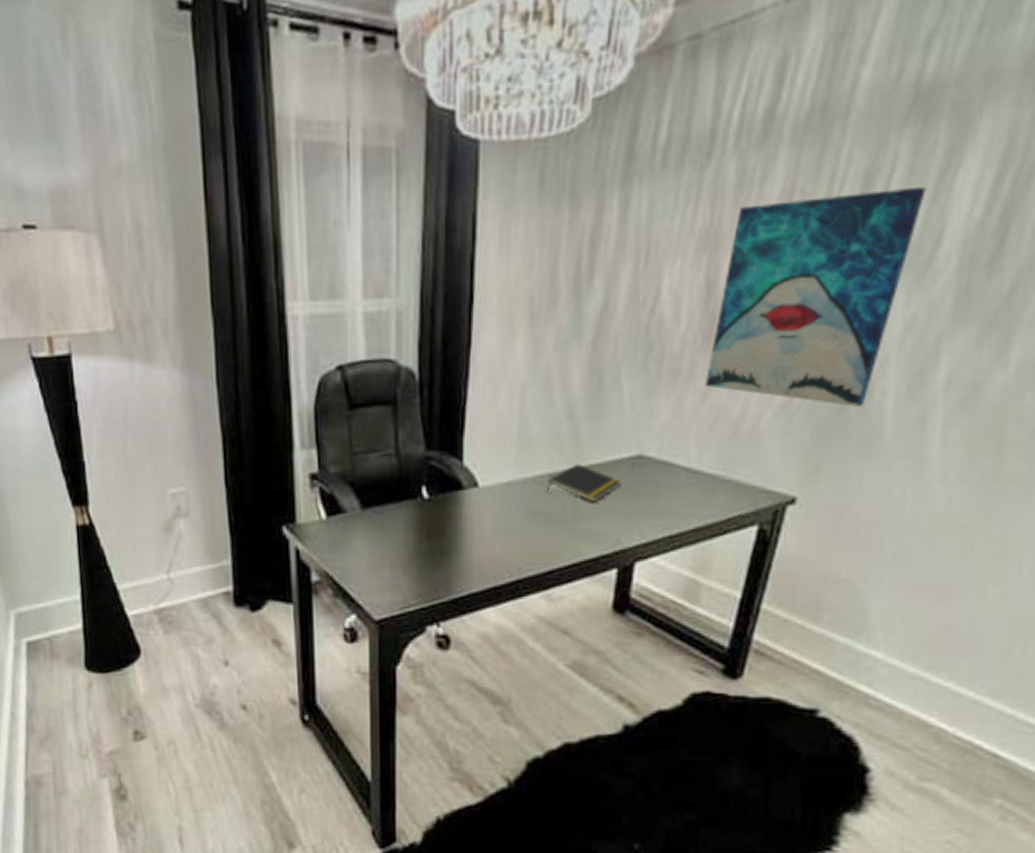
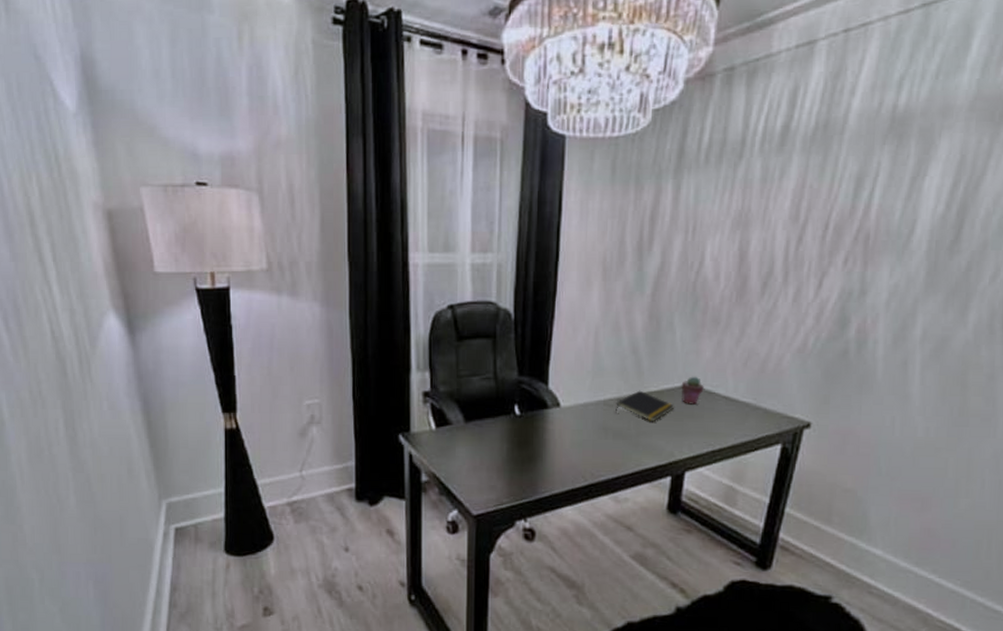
potted succulent: none [630,443,659,479] -> present [681,376,704,405]
wall art: present [705,186,927,407] -> none [739,187,902,353]

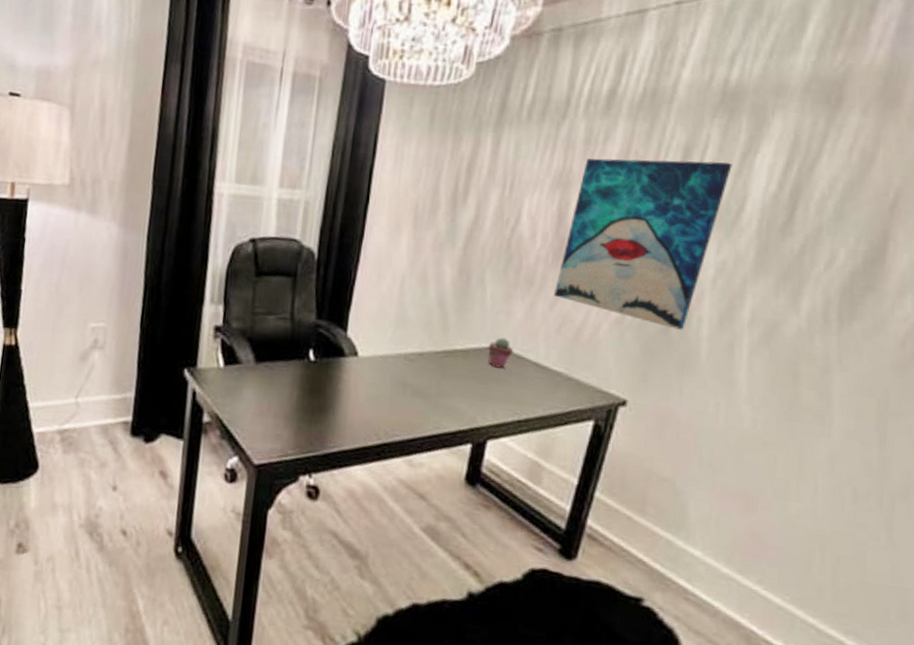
notepad: present [616,390,675,422] -> none [417,347,481,383]
wall art: none [739,187,902,353] -> present [554,158,732,330]

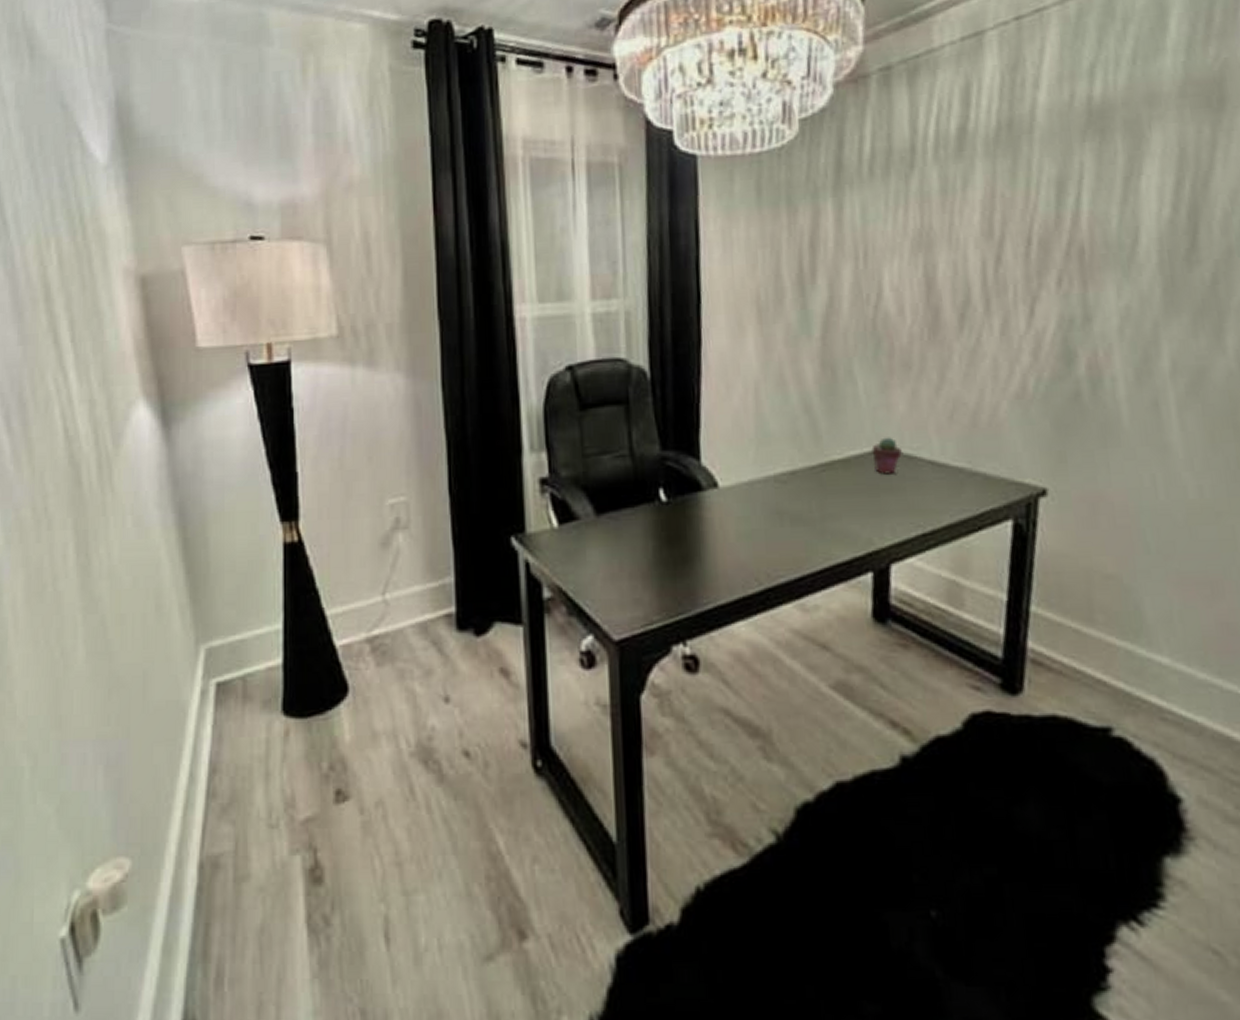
wall art: present [554,158,732,330] -> none [937,190,1116,395]

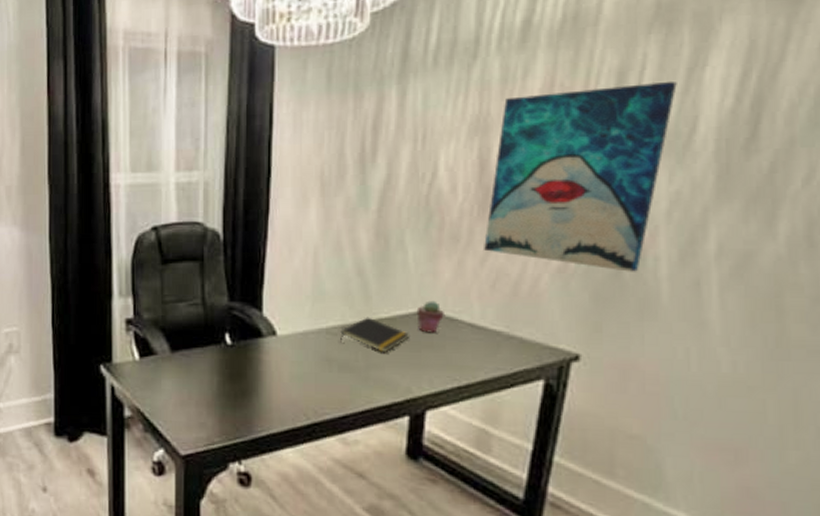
notepad: none [790,459,867,501] -> present [340,317,410,353]
wall art: none [937,190,1116,395] -> present [484,80,677,272]

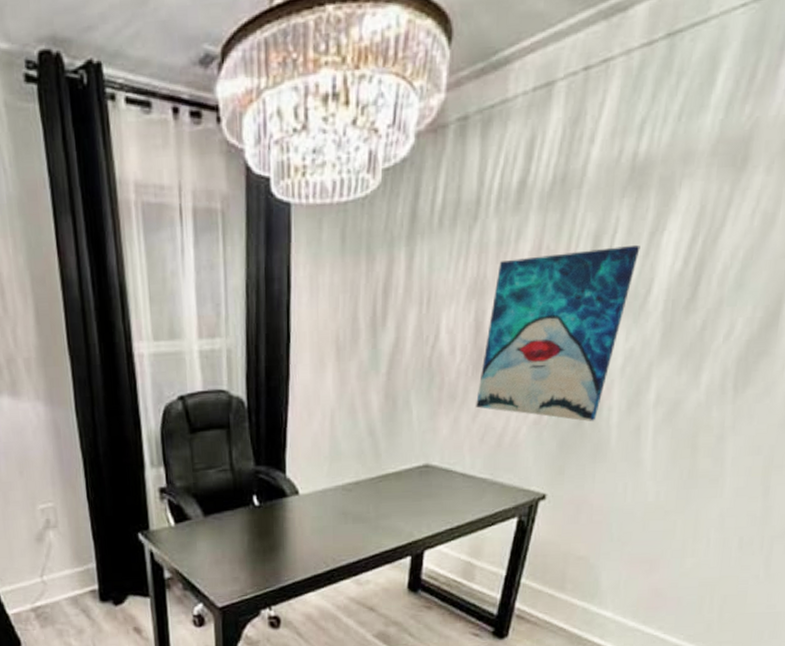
notepad: present [340,317,410,353] -> none [354,472,413,504]
potted succulent: present [416,300,444,333] -> none [418,455,441,484]

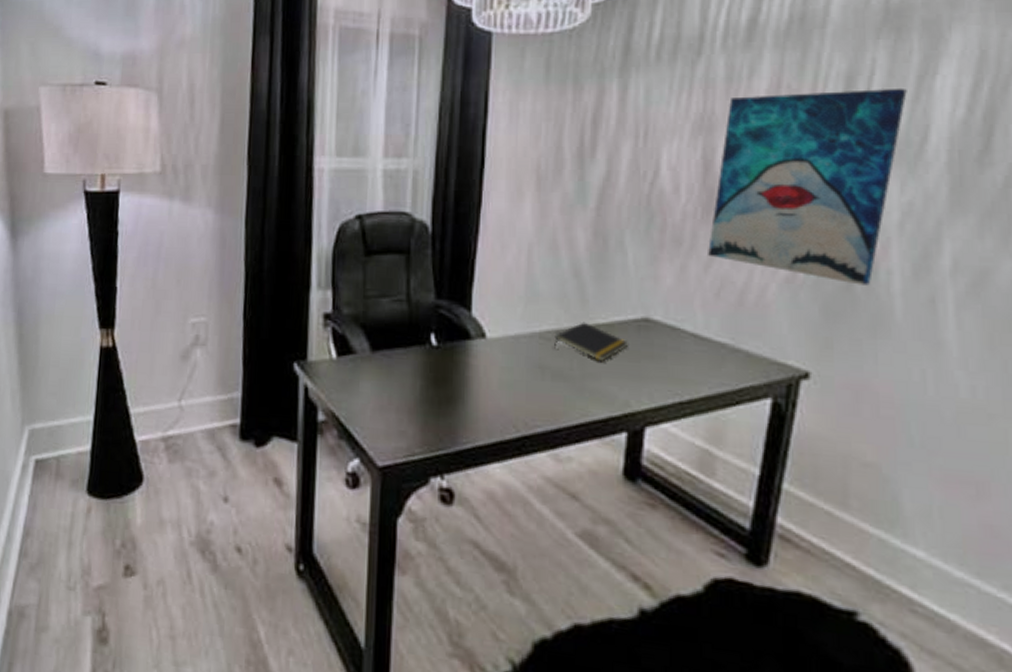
notepad: none [354,472,413,504] -> present [554,322,629,362]

